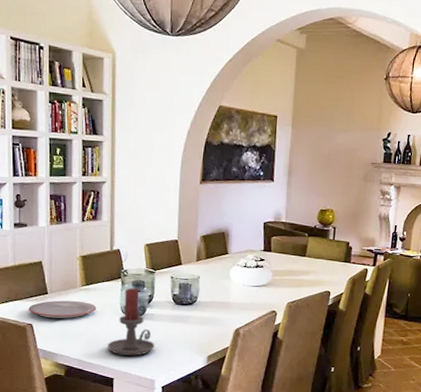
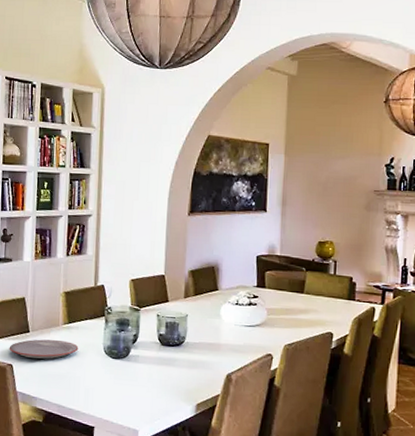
candle holder: present [107,287,154,356] -> none [88,326,139,402]

